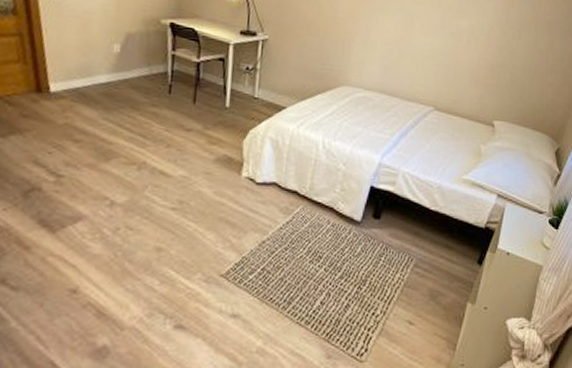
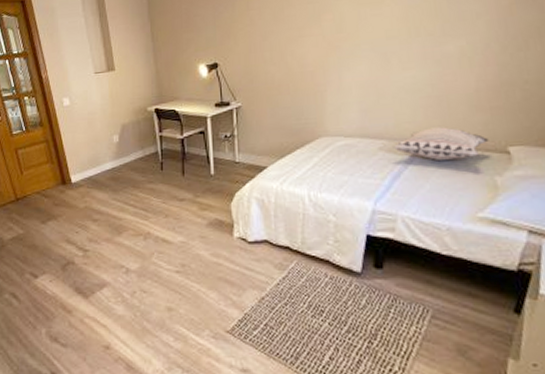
decorative pillow: none [404,93,481,126] -> present [392,126,489,162]

